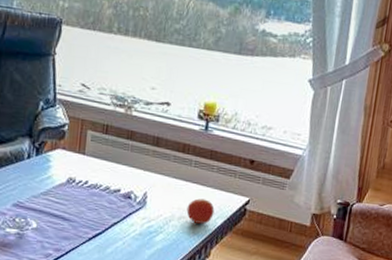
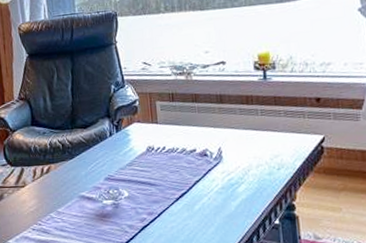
apple: present [186,198,215,224] -> none [262,144,291,169]

